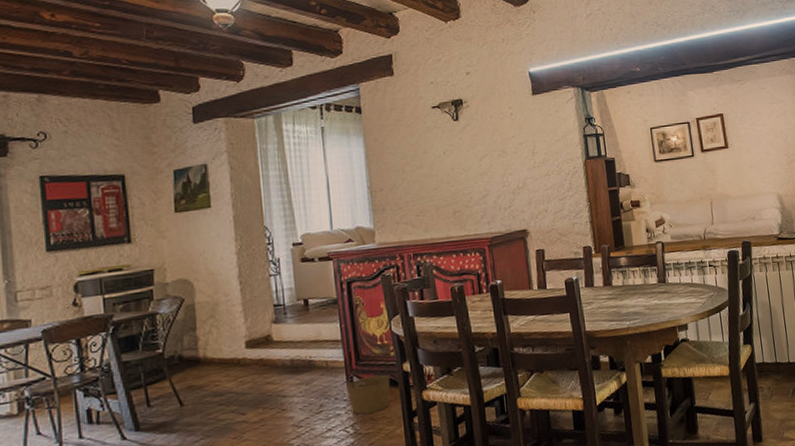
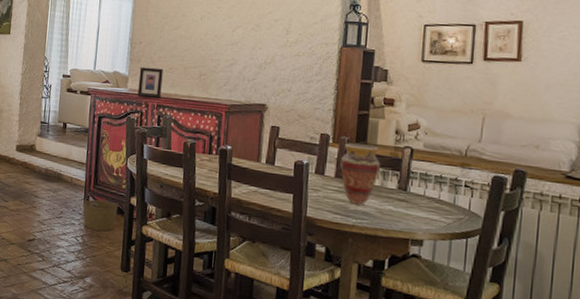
picture frame: none [386,213,416,249] -> present [137,67,163,98]
vase: none [605,247,640,308] -> present [340,143,380,205]

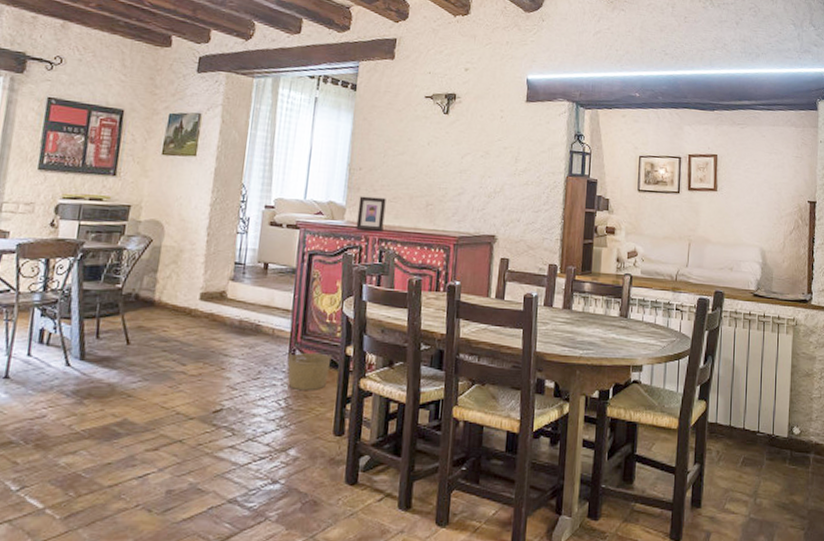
vase: present [340,143,380,205] -> none [568,273,604,335]

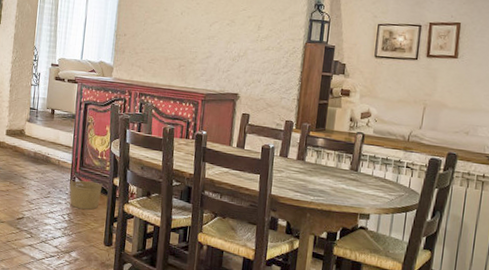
picture frame: present [356,196,386,231] -> none [121,57,146,87]

